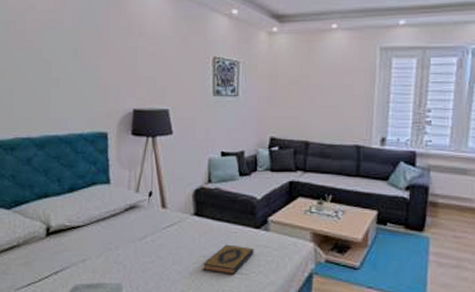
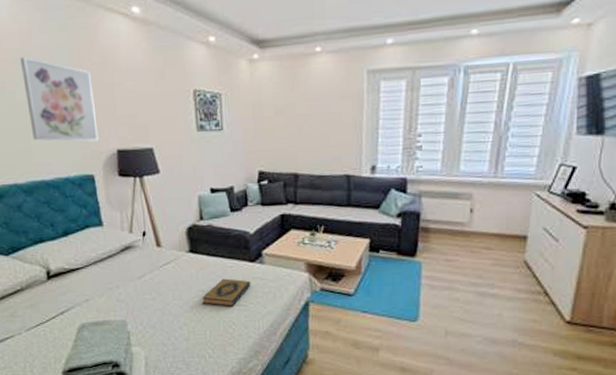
wall art: none [51,18,118,100] -> present [20,56,99,142]

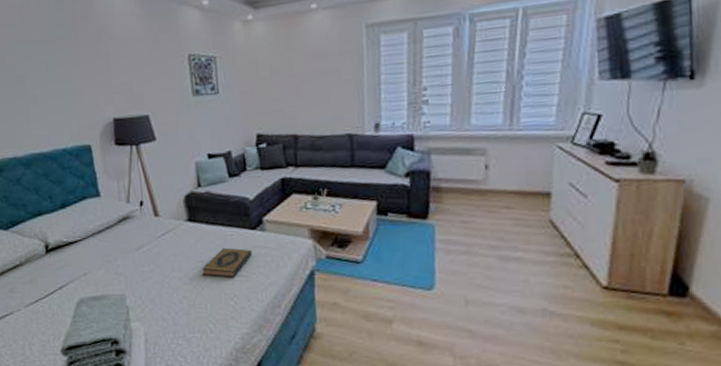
wall art: present [20,56,99,142] -> none [19,31,95,113]

